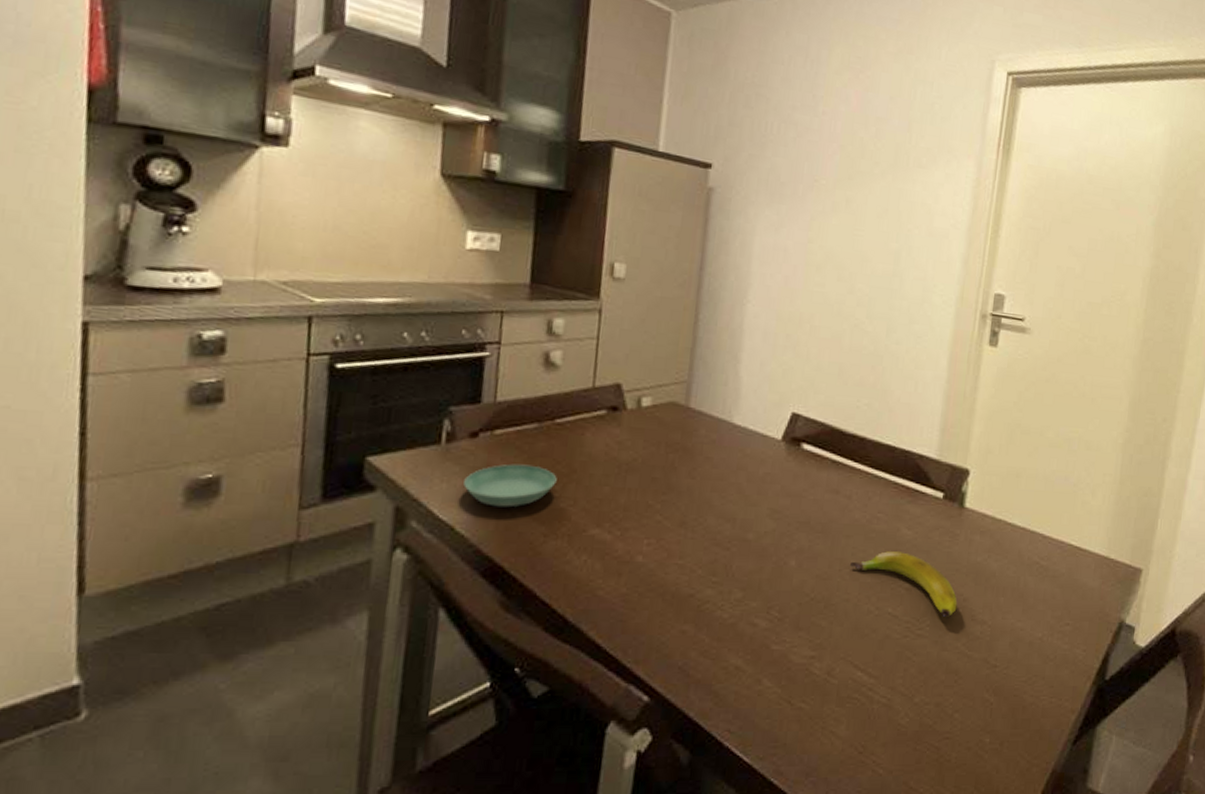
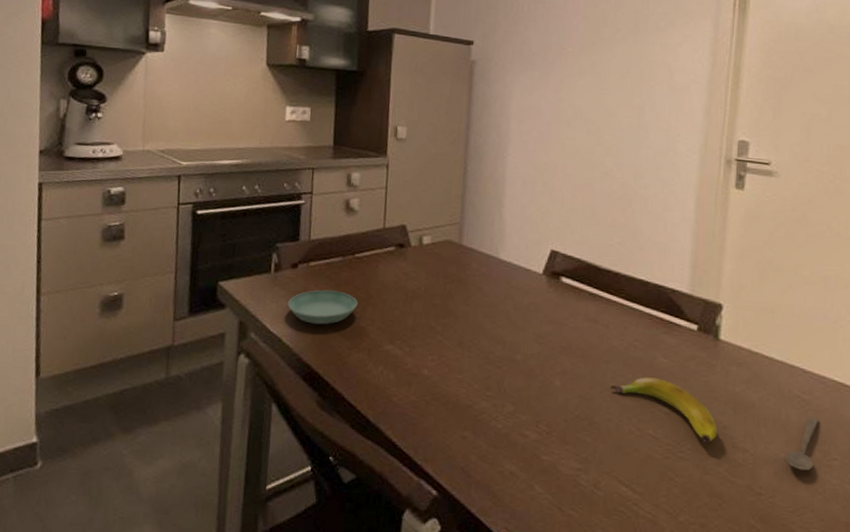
spoon: none [1021,583,1055,638] -> present [786,416,820,471]

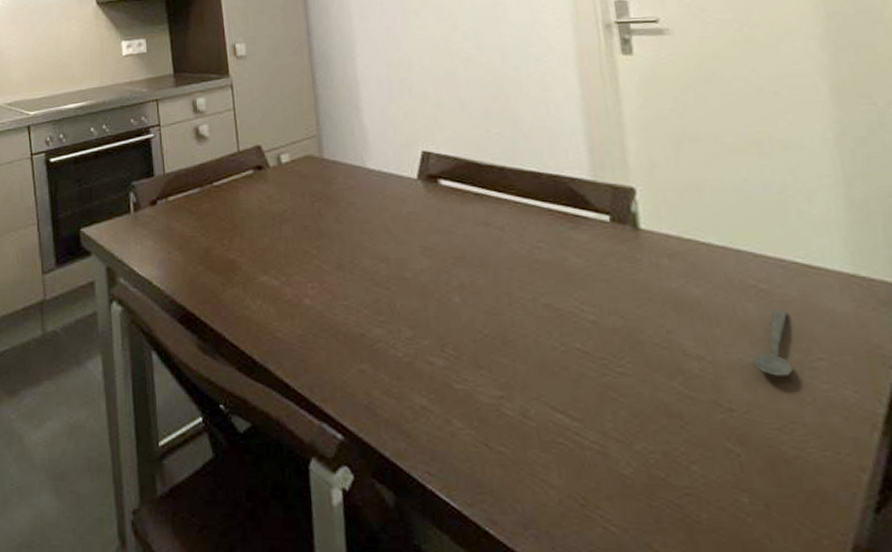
saucer: present [288,289,358,325] -> none [152,224,224,262]
banana: present [610,377,718,443] -> none [519,282,661,352]

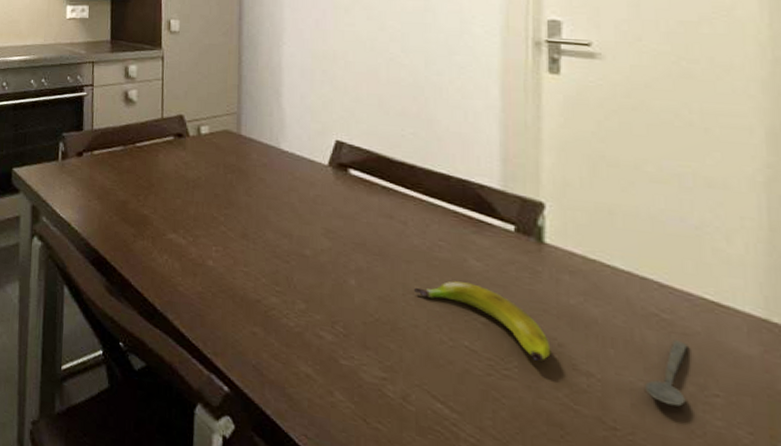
banana: none [519,282,661,352] -> present [414,281,551,361]

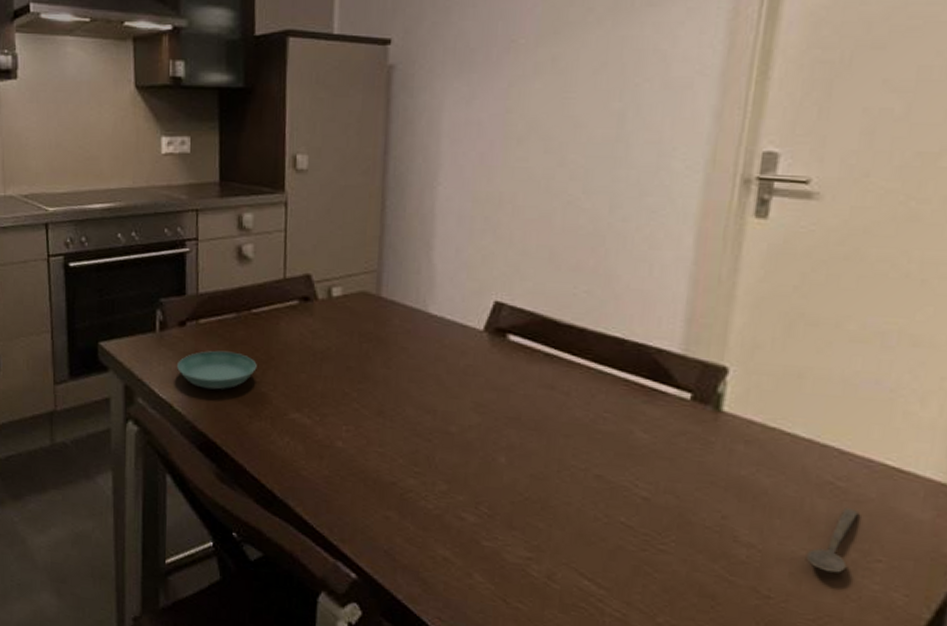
saucer: none [75,177,140,211] -> present [177,350,257,390]
banana: present [414,281,551,361] -> none [571,455,713,534]

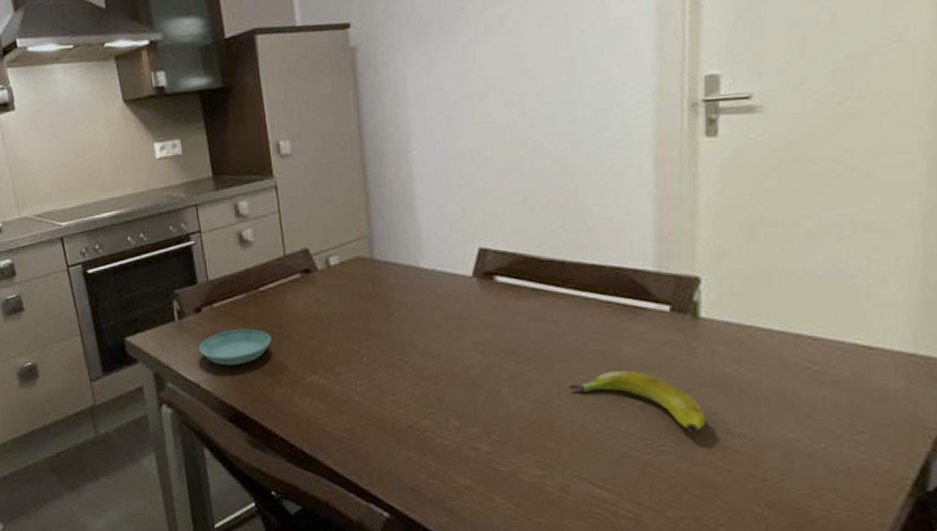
banana: none [571,455,713,534] -> present [569,370,706,432]
spoon: present [807,508,860,573] -> none [796,389,838,449]

